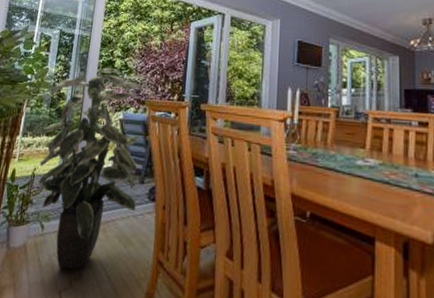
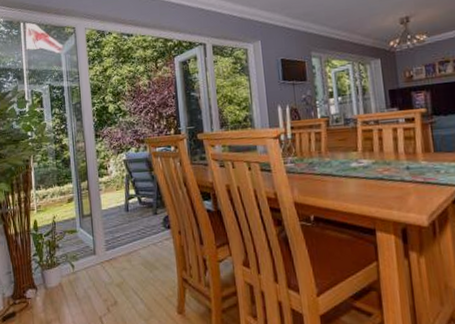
indoor plant: present [38,67,143,270] -> none [52,112,154,298]

